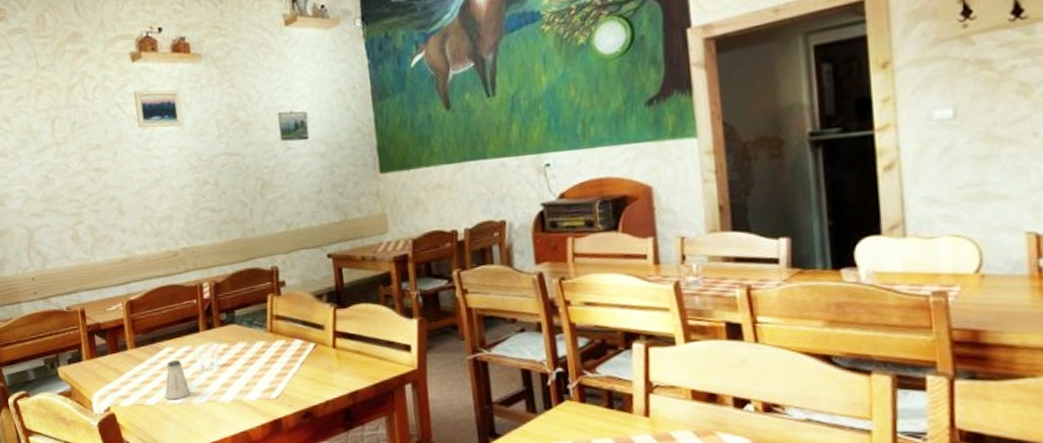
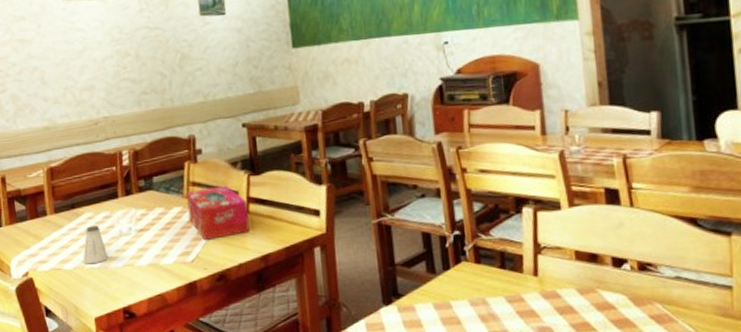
tissue box: none [270,319,337,376] -> present [186,185,250,240]

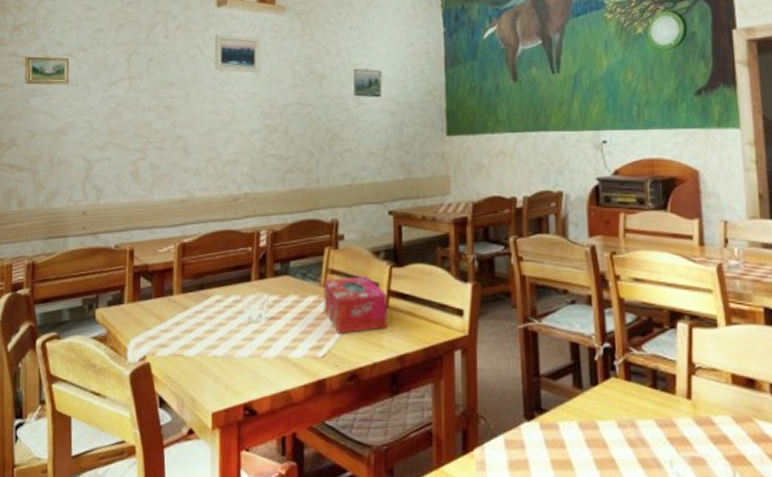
saltshaker: present [83,226,109,265] -> none [206,310,234,352]

